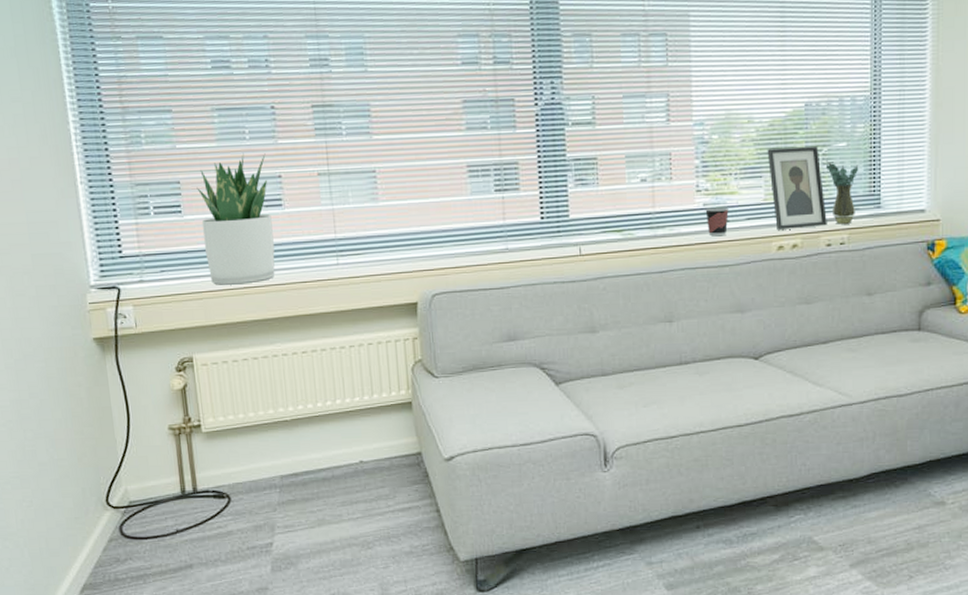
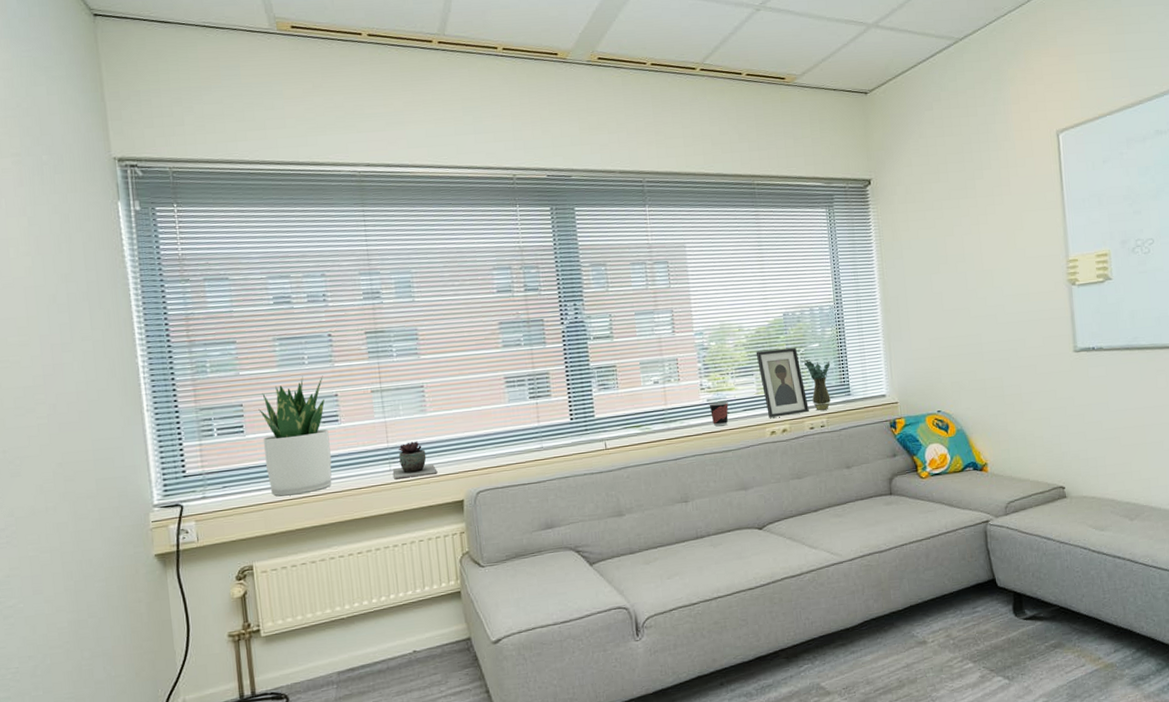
succulent plant: none [340,233,390,275] -> present [392,441,438,480]

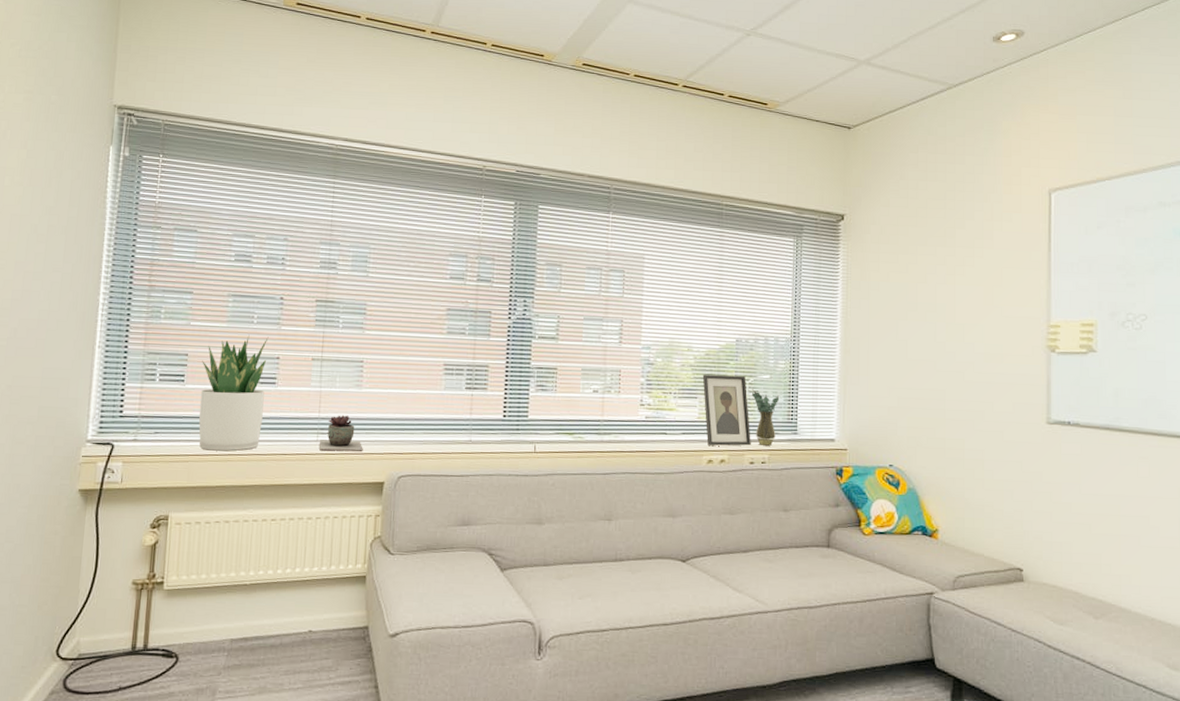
cup: present [709,401,729,427] -> none [646,421,667,447]

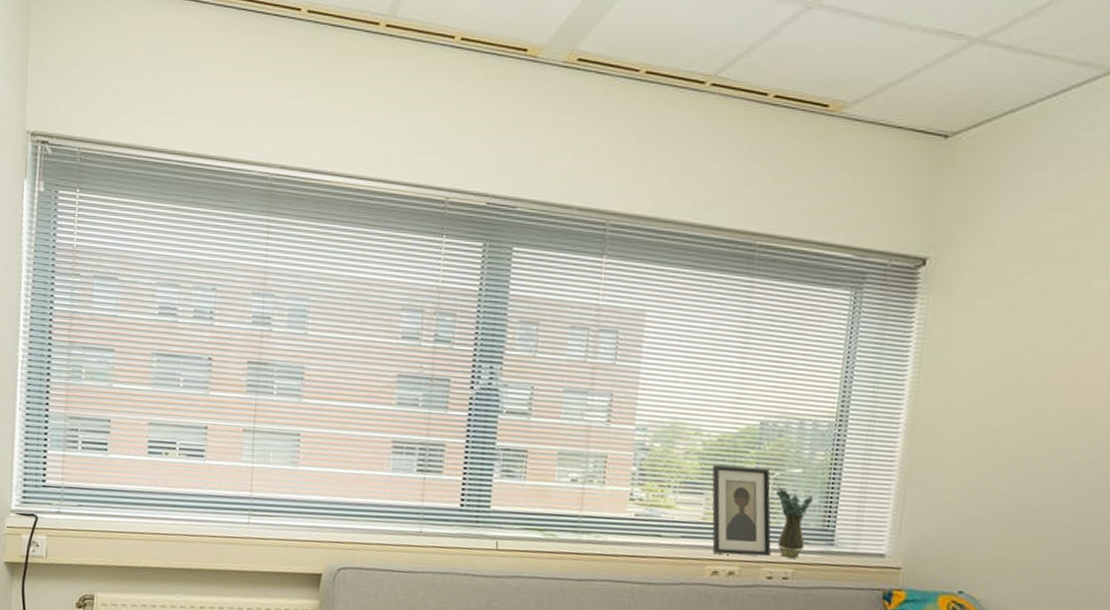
planter: present [199,335,269,451] -> none [123,400,196,530]
succulent plant: present [319,415,363,453] -> none [250,495,299,539]

